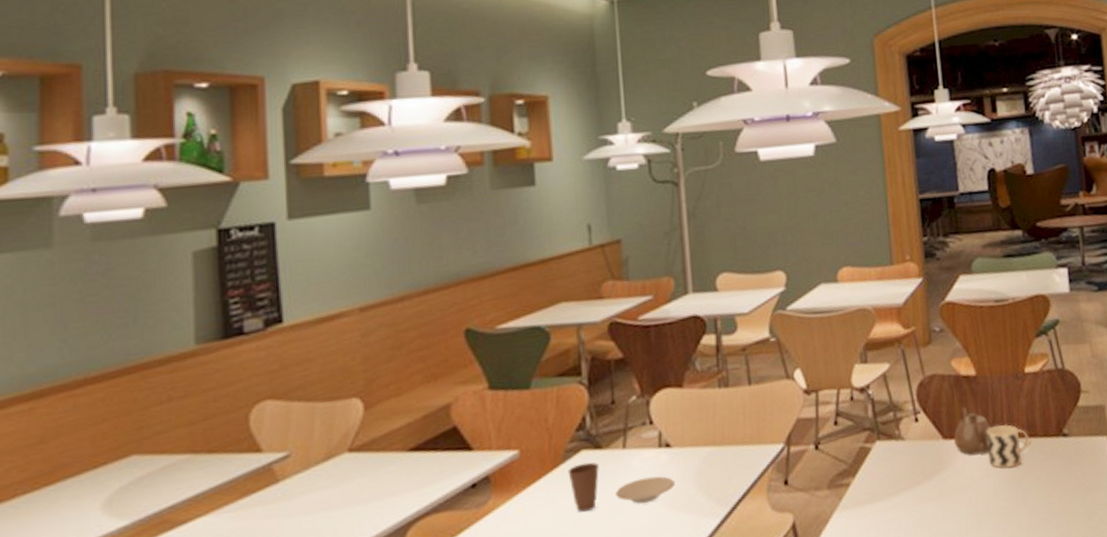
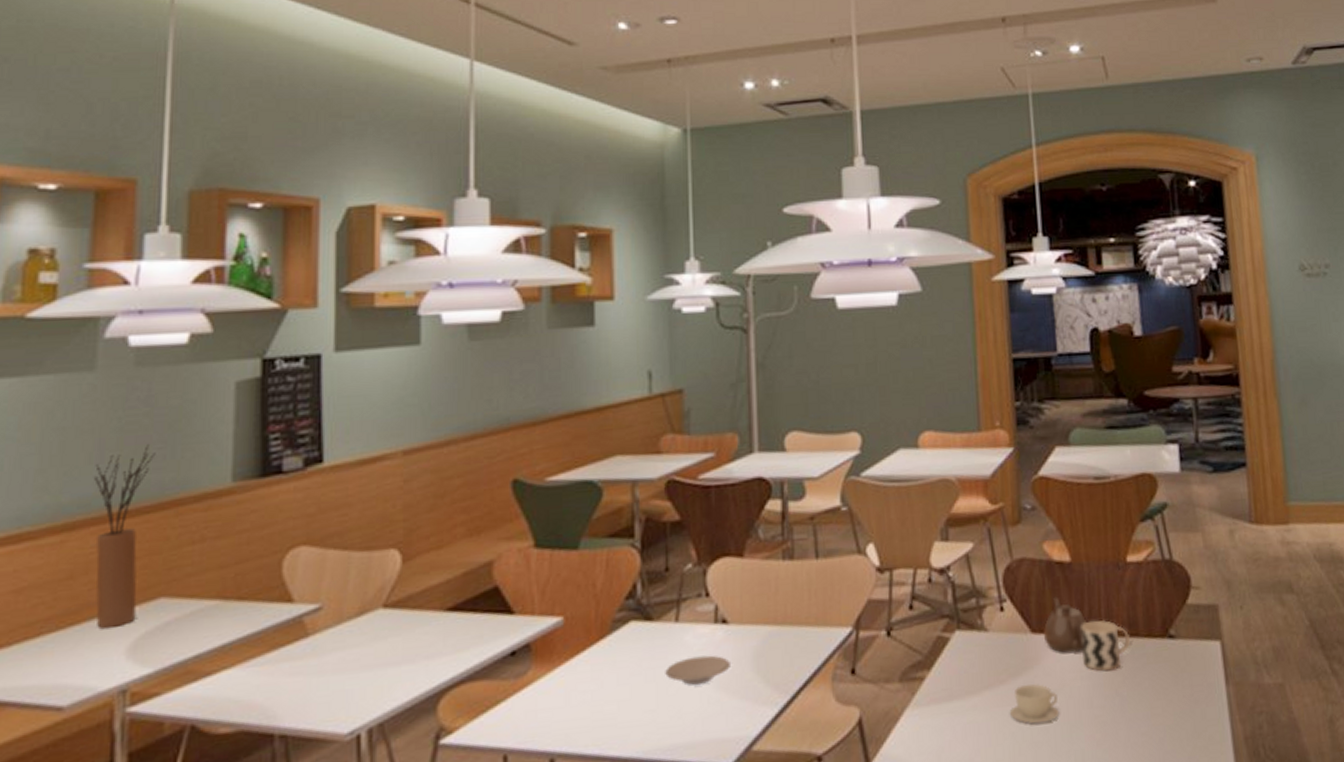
vase: none [59,314,118,489] -> present [94,444,156,630]
cup: present [568,462,599,513] -> none [614,635,649,691]
teacup: none [926,483,970,518] -> present [1010,684,1060,724]

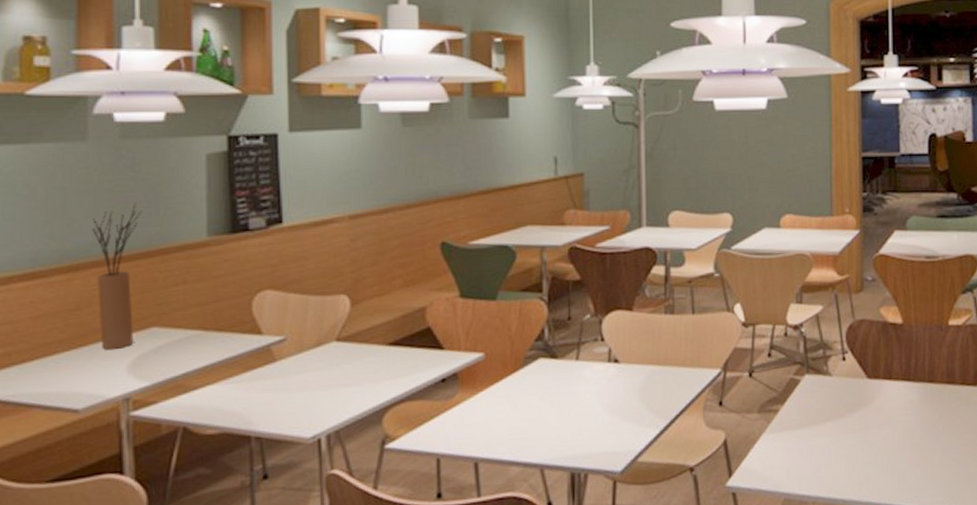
saucer: present [665,655,730,685] -> none [567,387,621,410]
teacup: present [1010,684,1060,724] -> none [847,418,887,449]
teapot: present [1043,596,1088,653] -> none [877,350,914,395]
cup: present [1081,620,1130,671] -> none [907,370,947,410]

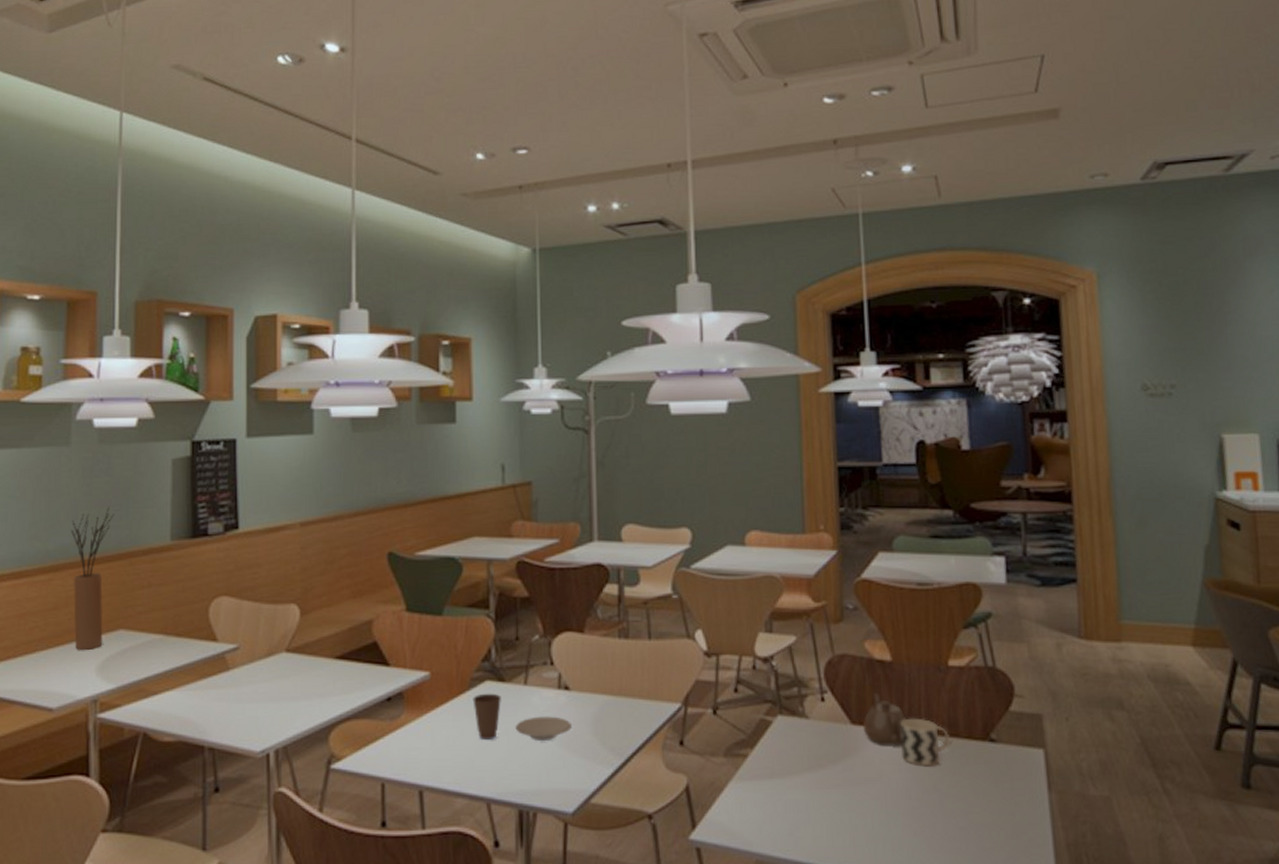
cup: none [526,369,554,412] -> present [472,693,501,740]
saucer: none [567,387,621,410] -> present [515,716,572,741]
teapot: none [877,350,914,395] -> present [862,692,907,745]
cup: none [907,370,947,410] -> present [900,718,950,765]

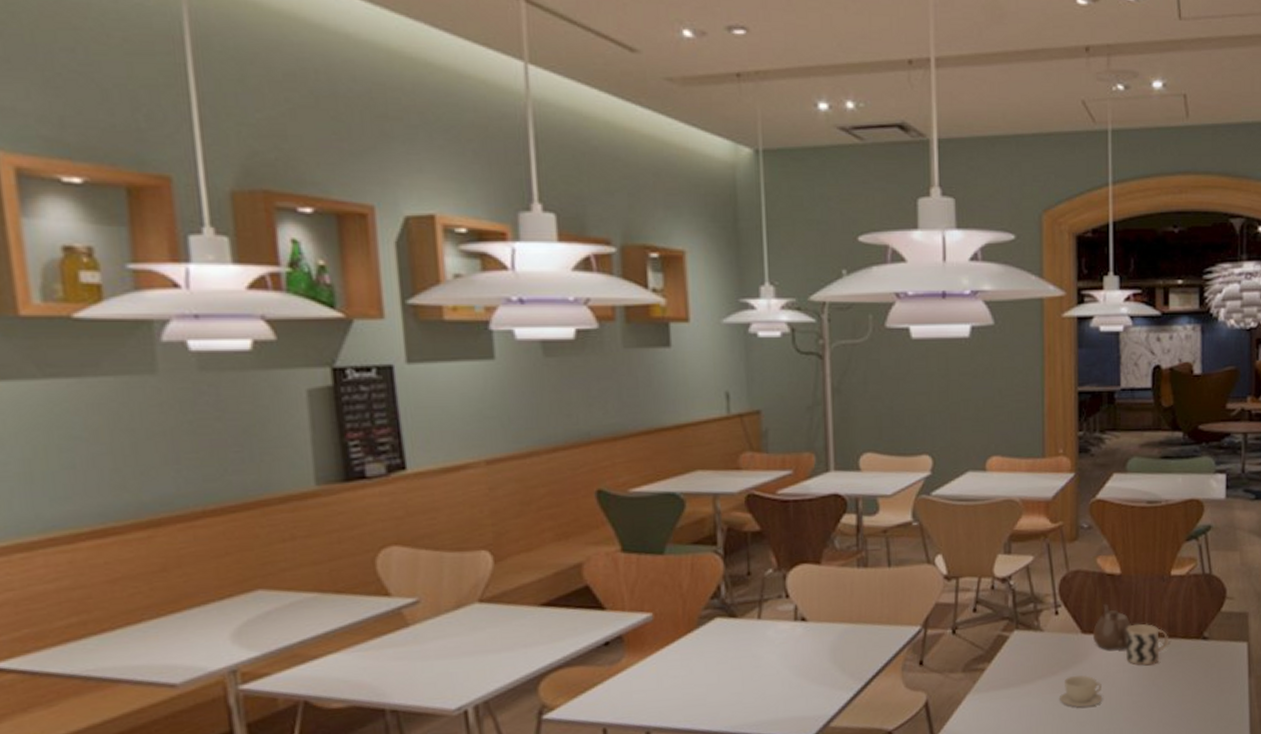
vase: present [71,507,115,651] -> none [172,448,236,618]
cup: present [472,693,501,740] -> none [701,629,733,677]
saucer: present [515,716,572,741] -> none [749,648,809,673]
teacup: none [829,772,877,808] -> present [1060,675,1103,707]

